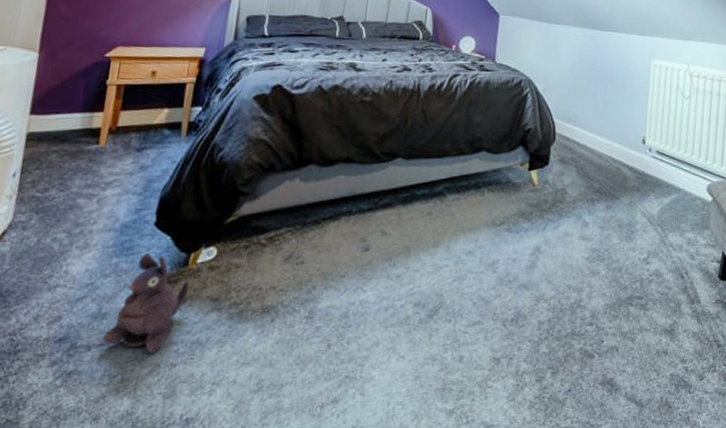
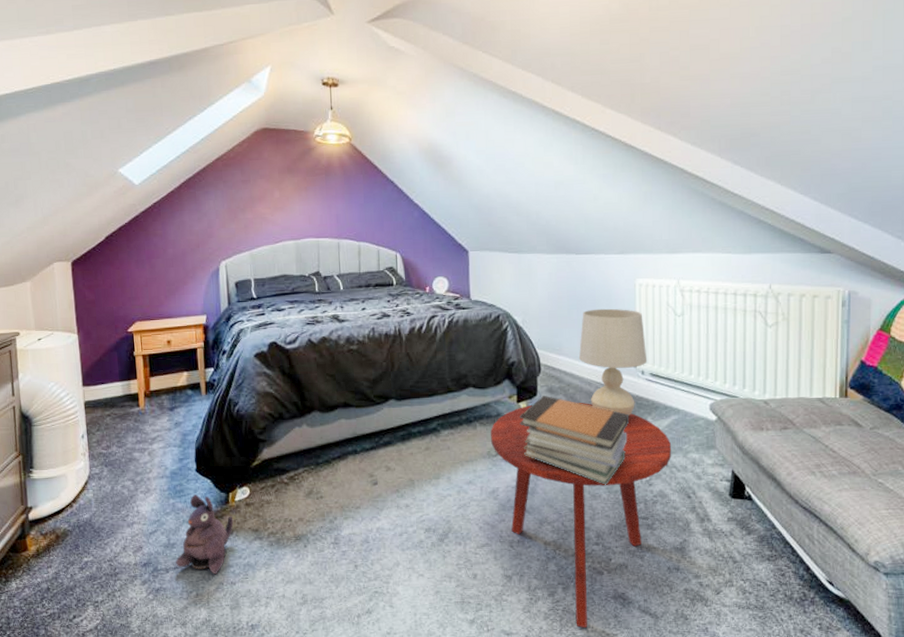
side table: none [497,174,671,418] -> present [491,402,672,628]
book stack: none [528,164,634,261] -> present [519,395,630,485]
table lamp: none [593,84,656,191] -> present [579,308,648,416]

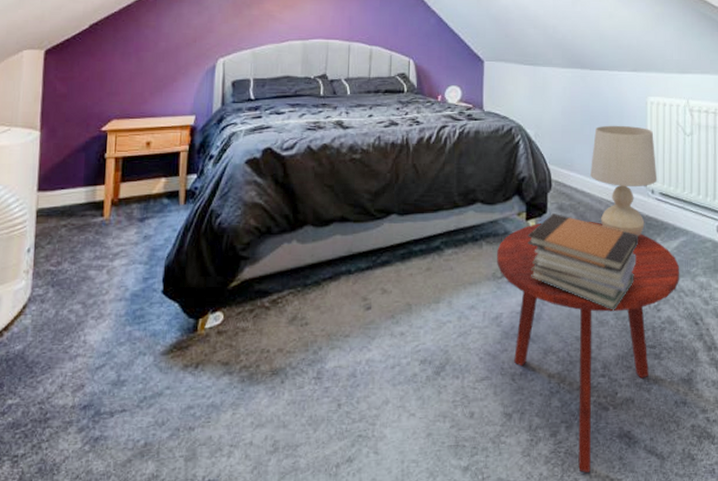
plush toy: present [176,494,234,574] -> none [124,321,201,418]

